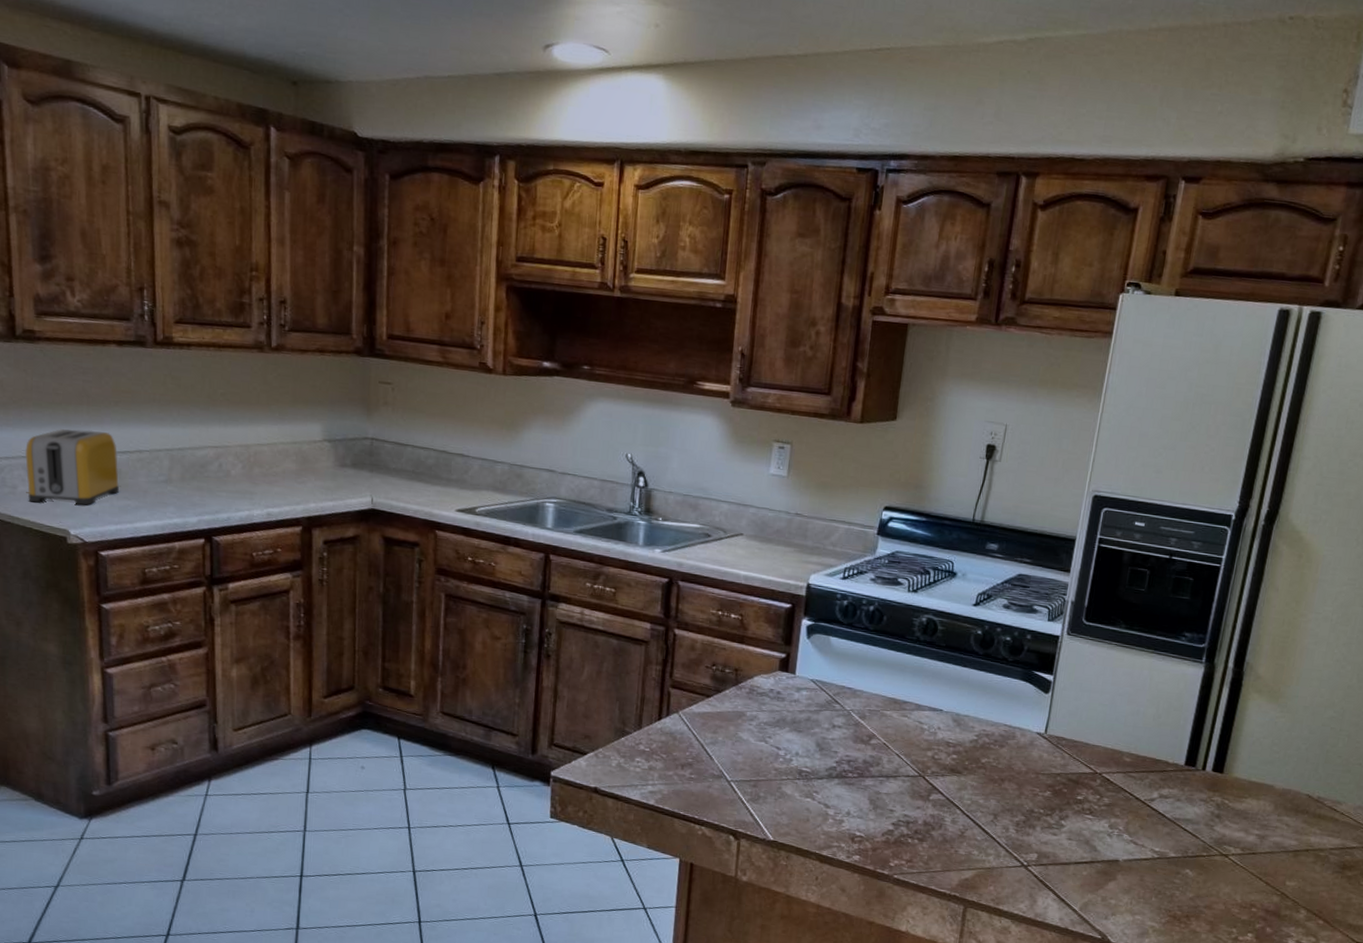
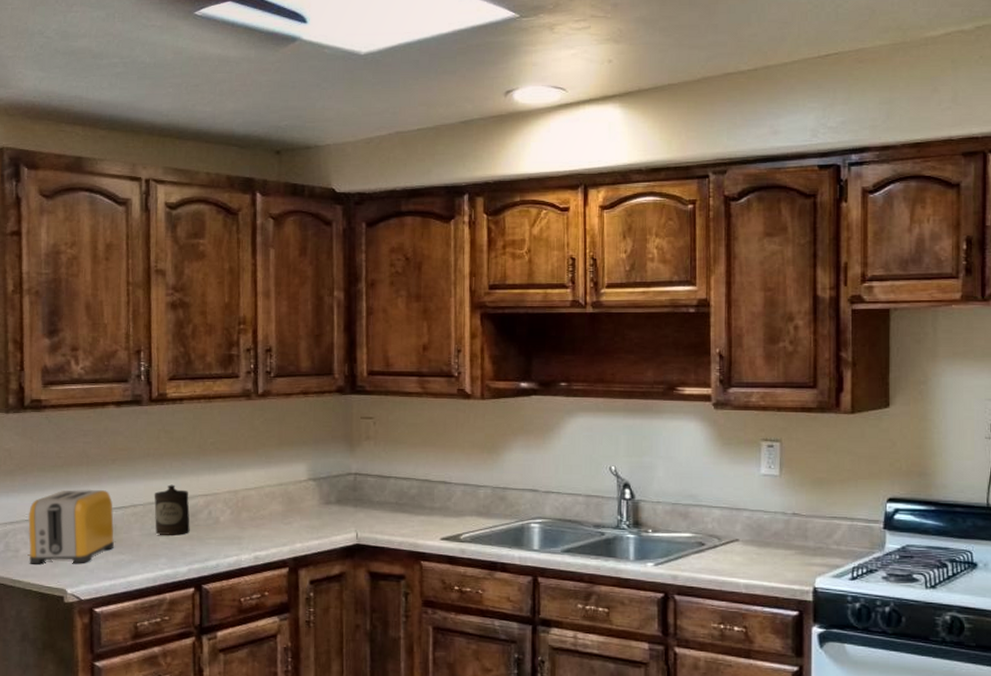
canister: none [160,433,200,485] -> present [154,484,190,535]

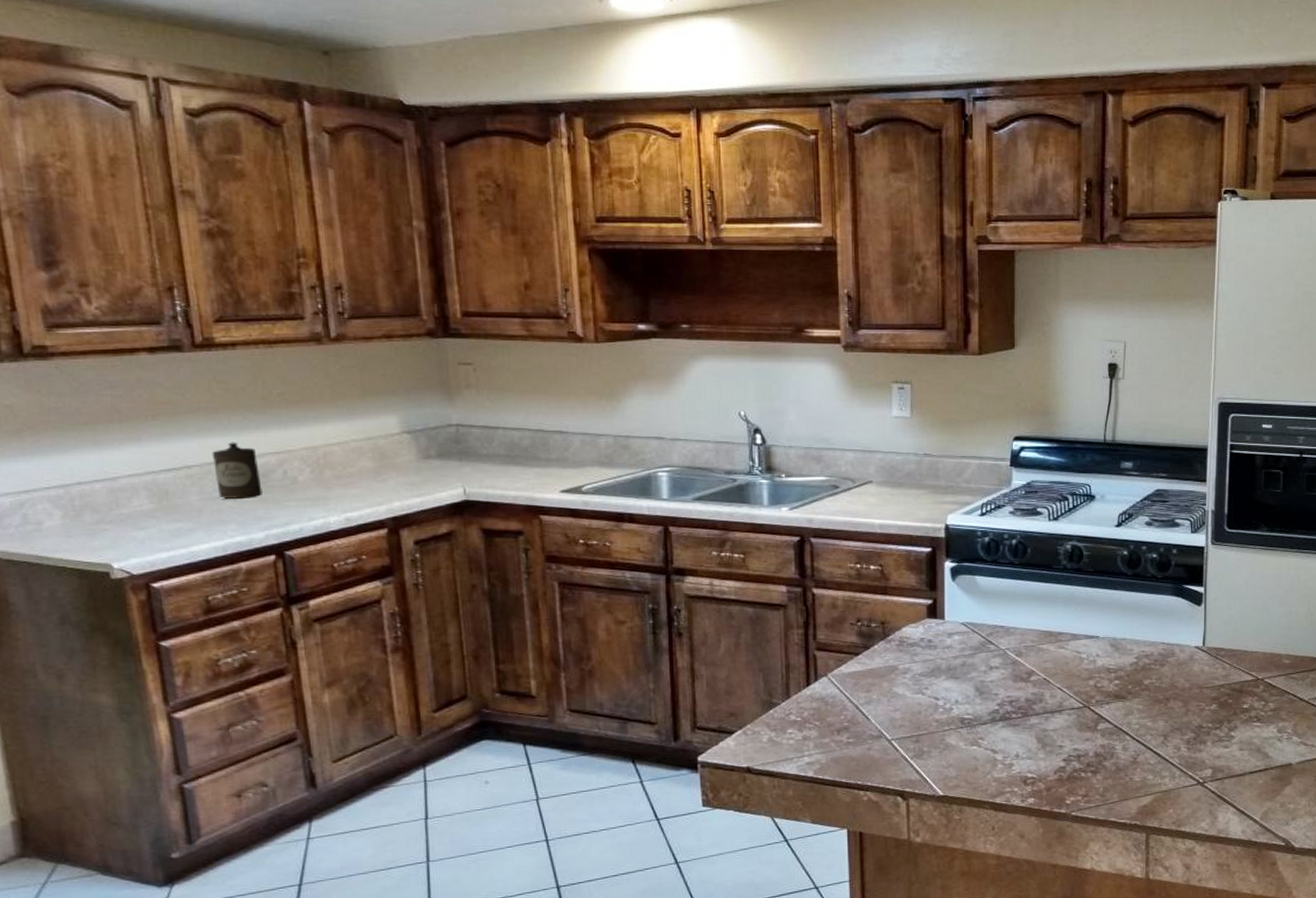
toaster: present [27,489,114,564] -> none [47,449,167,538]

